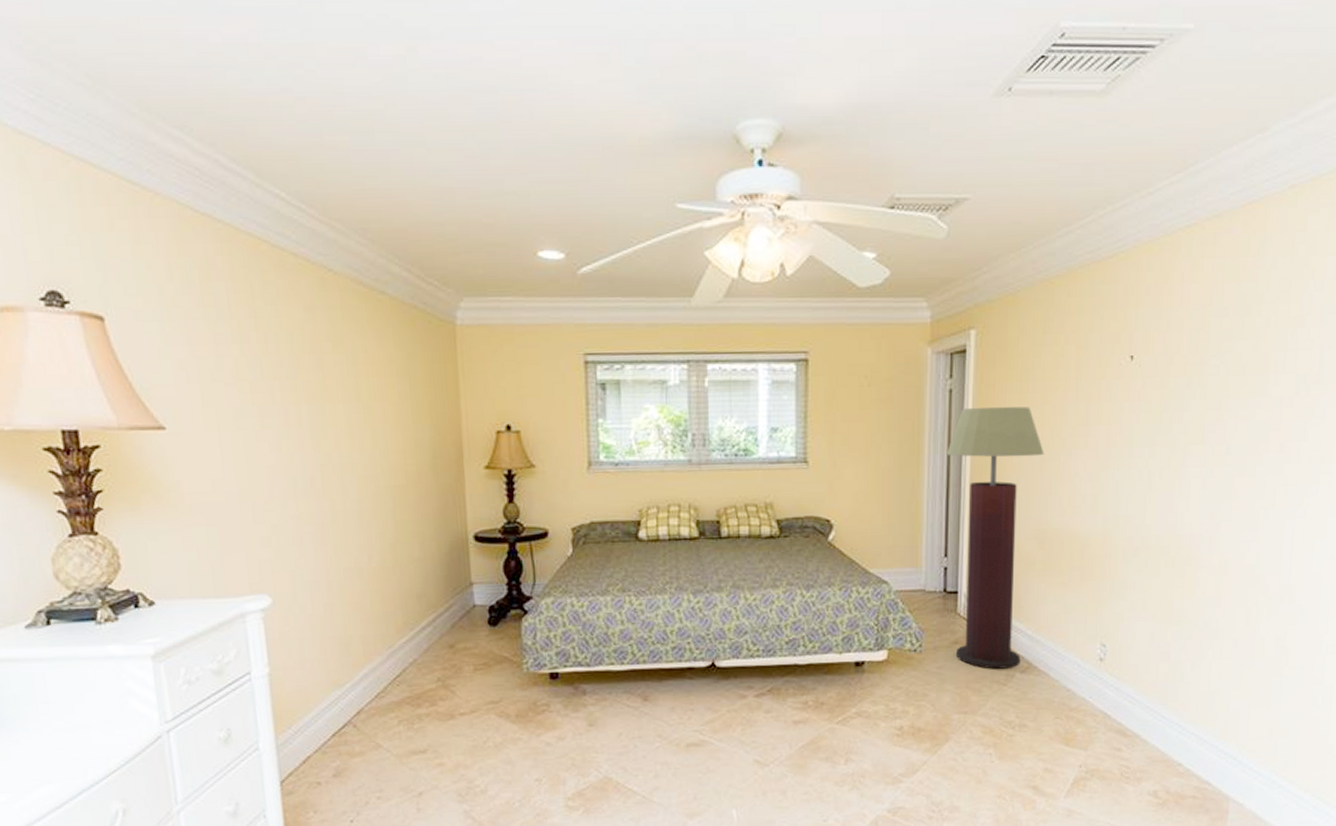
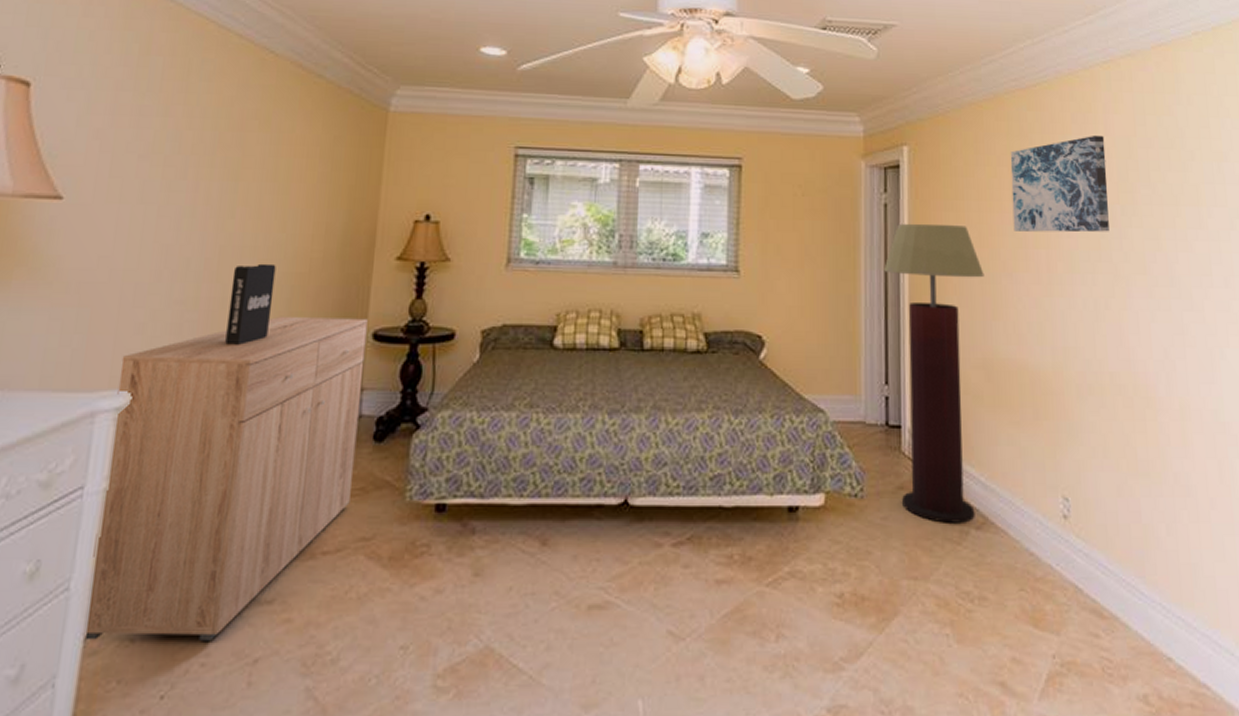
dresser: none [256,523,476,785] -> present [83,316,368,641]
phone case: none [337,478,380,552] -> present [225,263,276,345]
wall art: none [1076,306,1179,409] -> present [1010,135,1109,233]

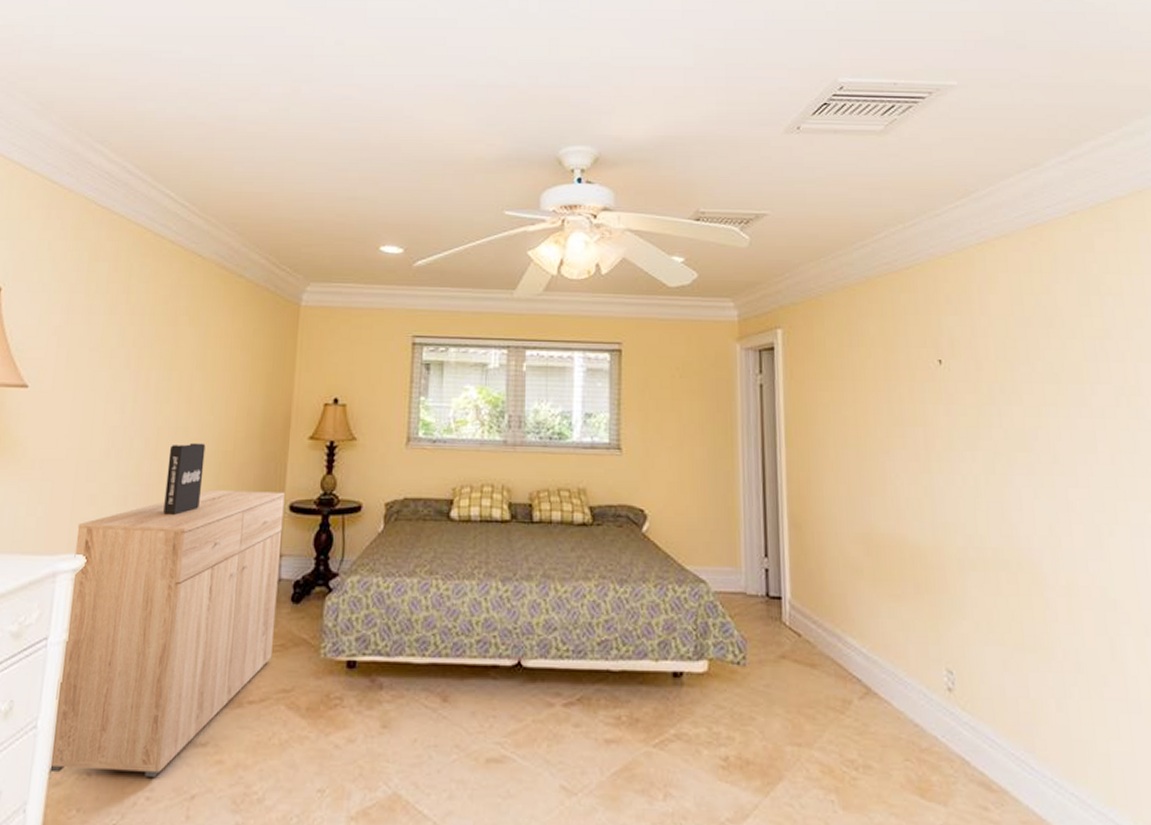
floor lamp: present [884,223,985,523] -> none [761,403,861,693]
wall art: present [1010,135,1109,233] -> none [884,315,988,411]

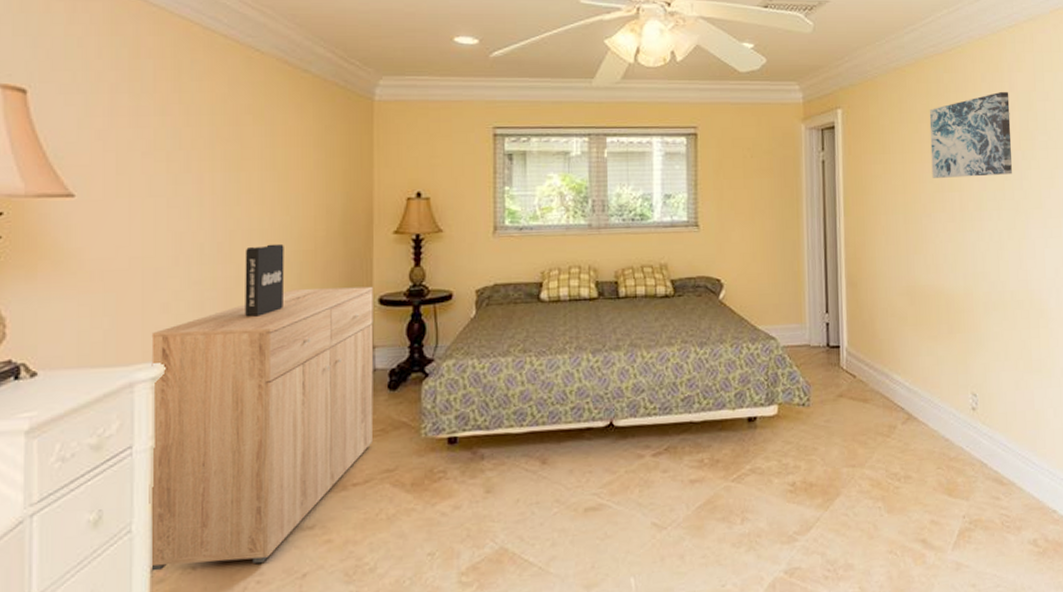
wall art: none [884,315,988,411] -> present [929,91,1012,178]

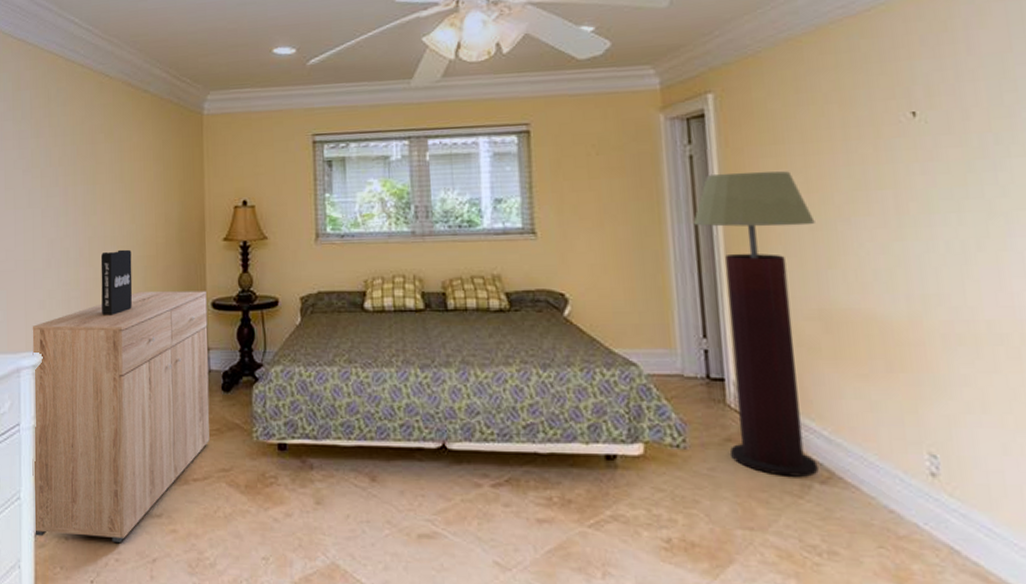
floor lamp: none [823,175,908,421] -> present [693,171,819,477]
wall art: present [929,91,1012,178] -> none [840,55,979,173]

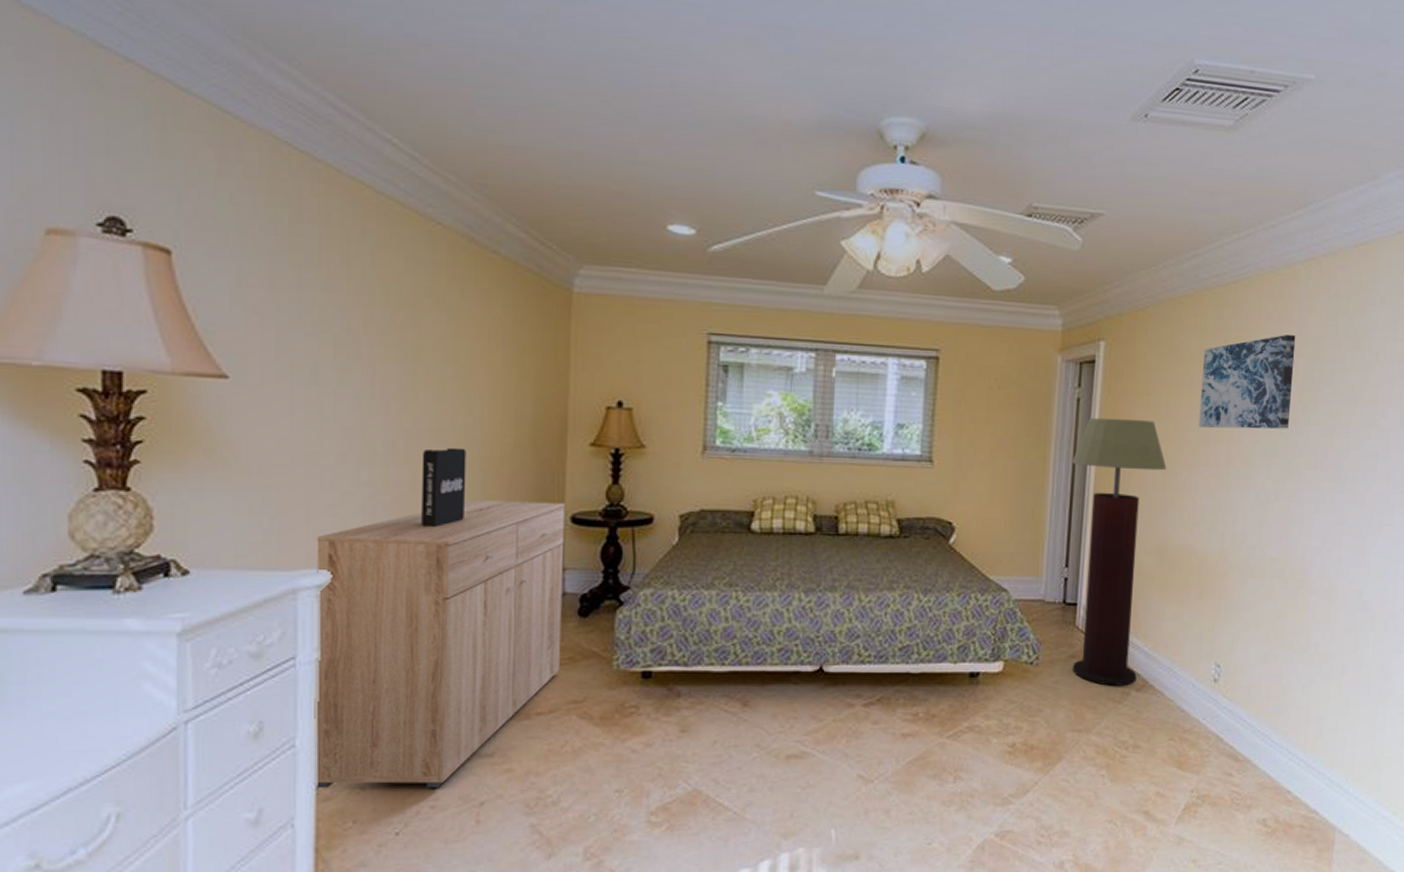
wall art: none [840,55,979,173] -> present [1198,334,1296,429]

